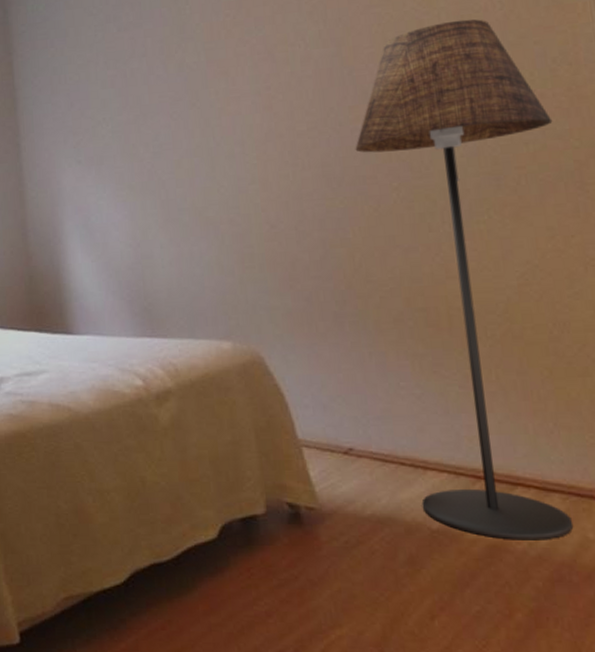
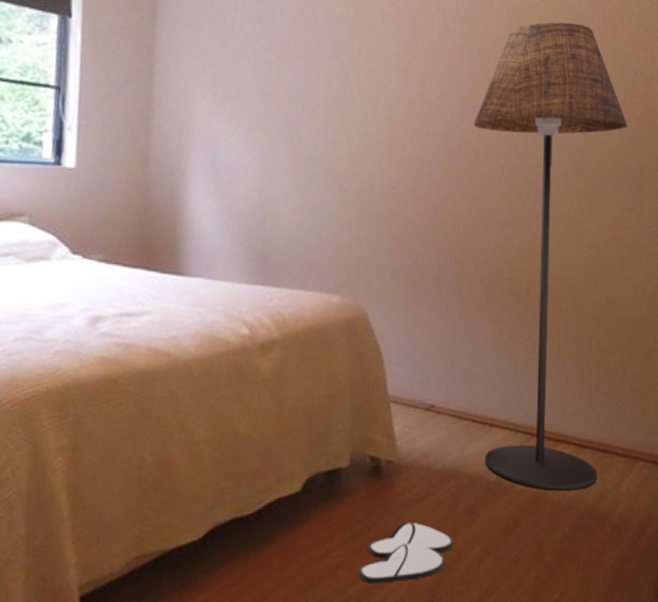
slippers: none [290,571,398,635] -> present [358,522,454,583]

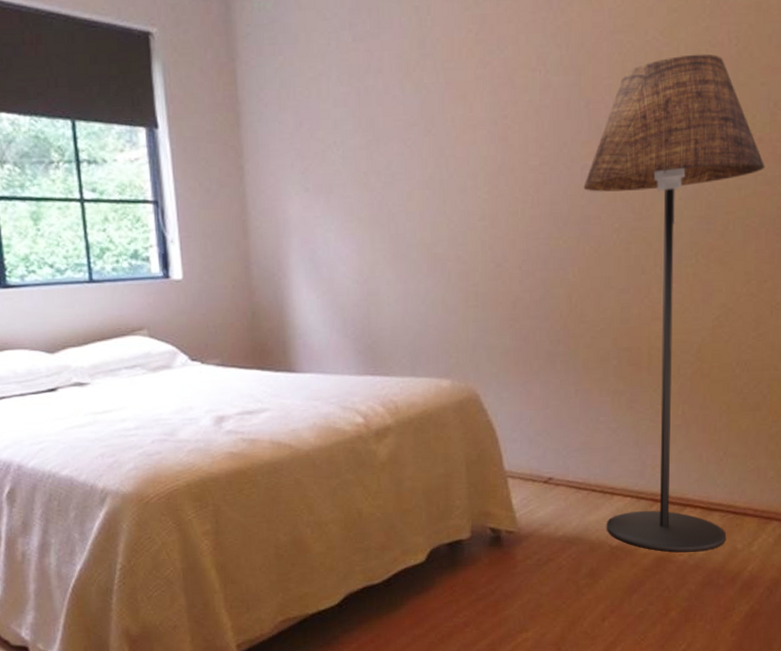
slippers: present [358,522,454,583] -> none [485,585,577,639]

